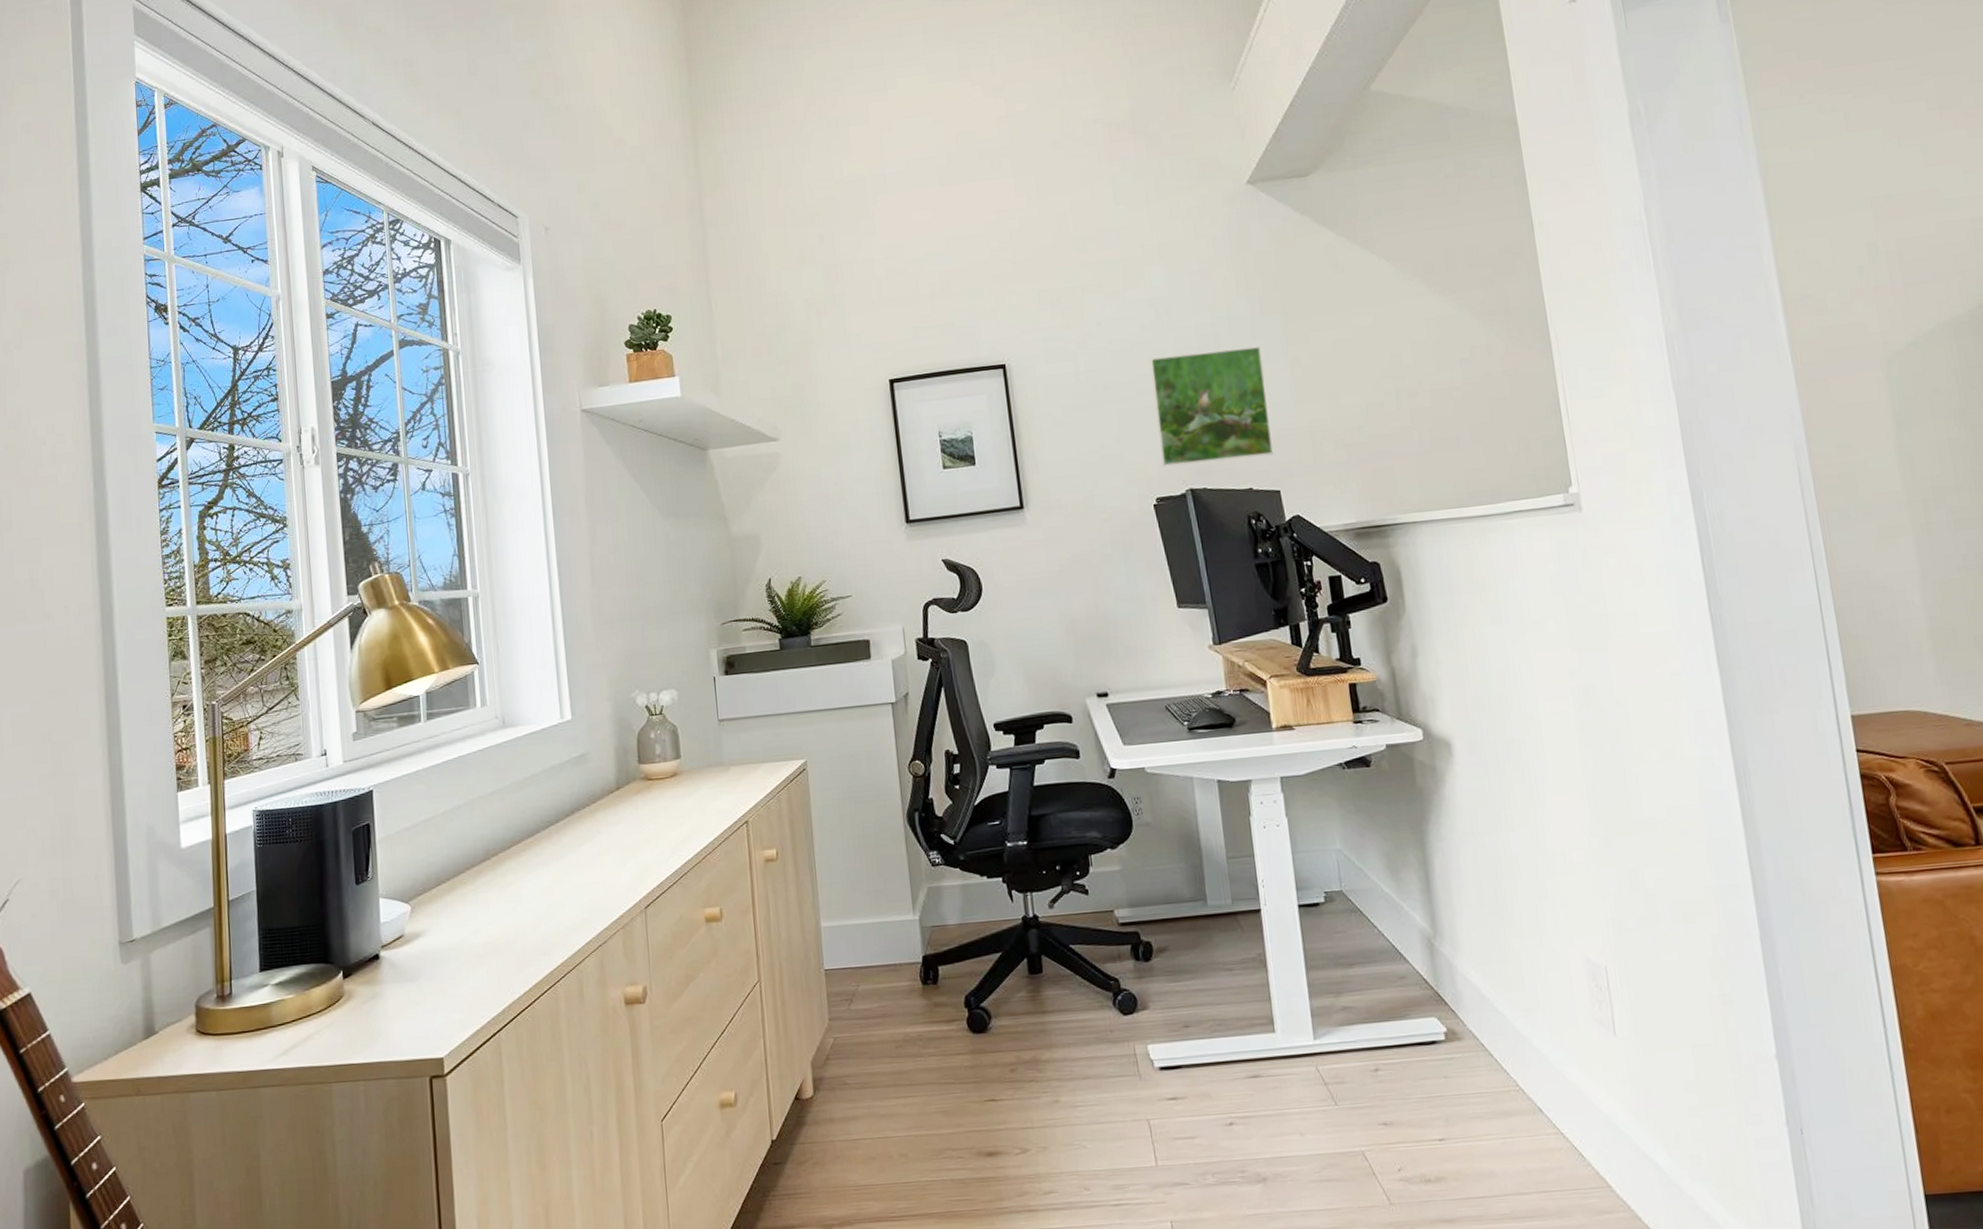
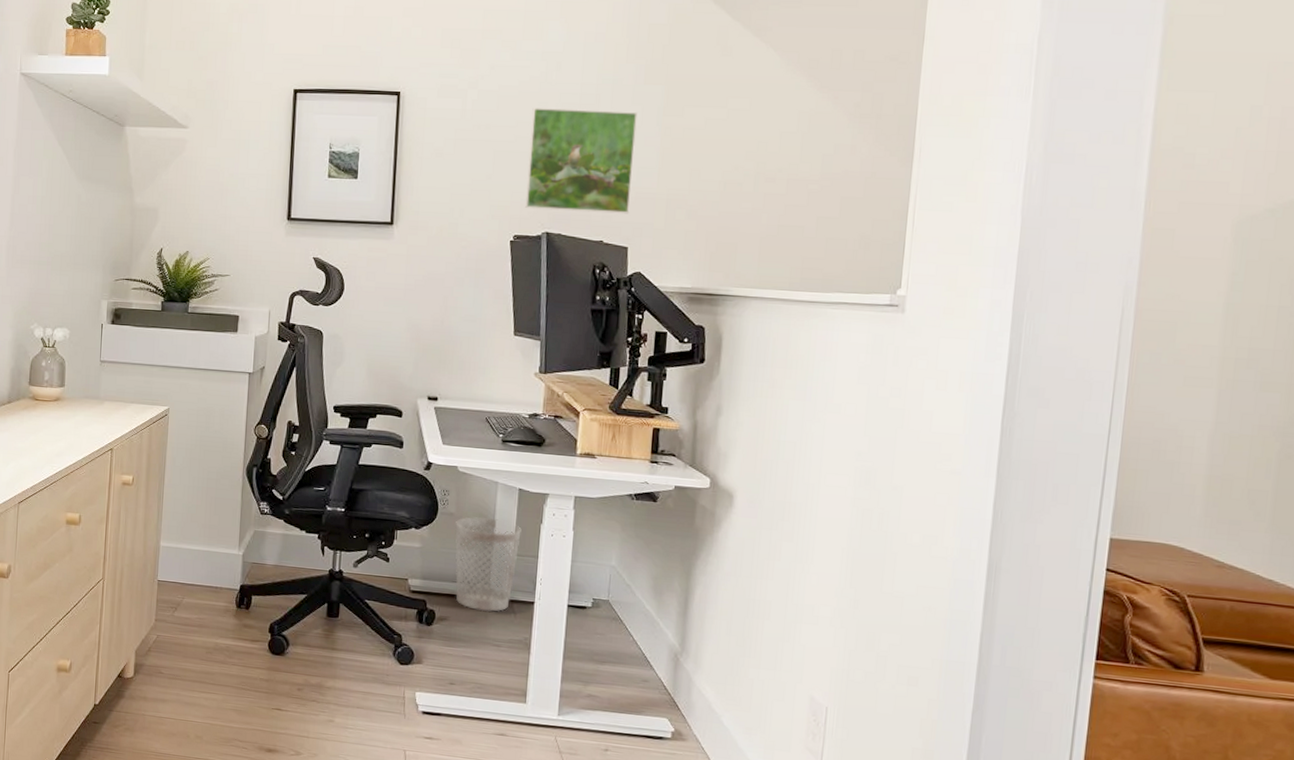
wastebasket: none [1155,820,1234,933] -> present [455,516,522,612]

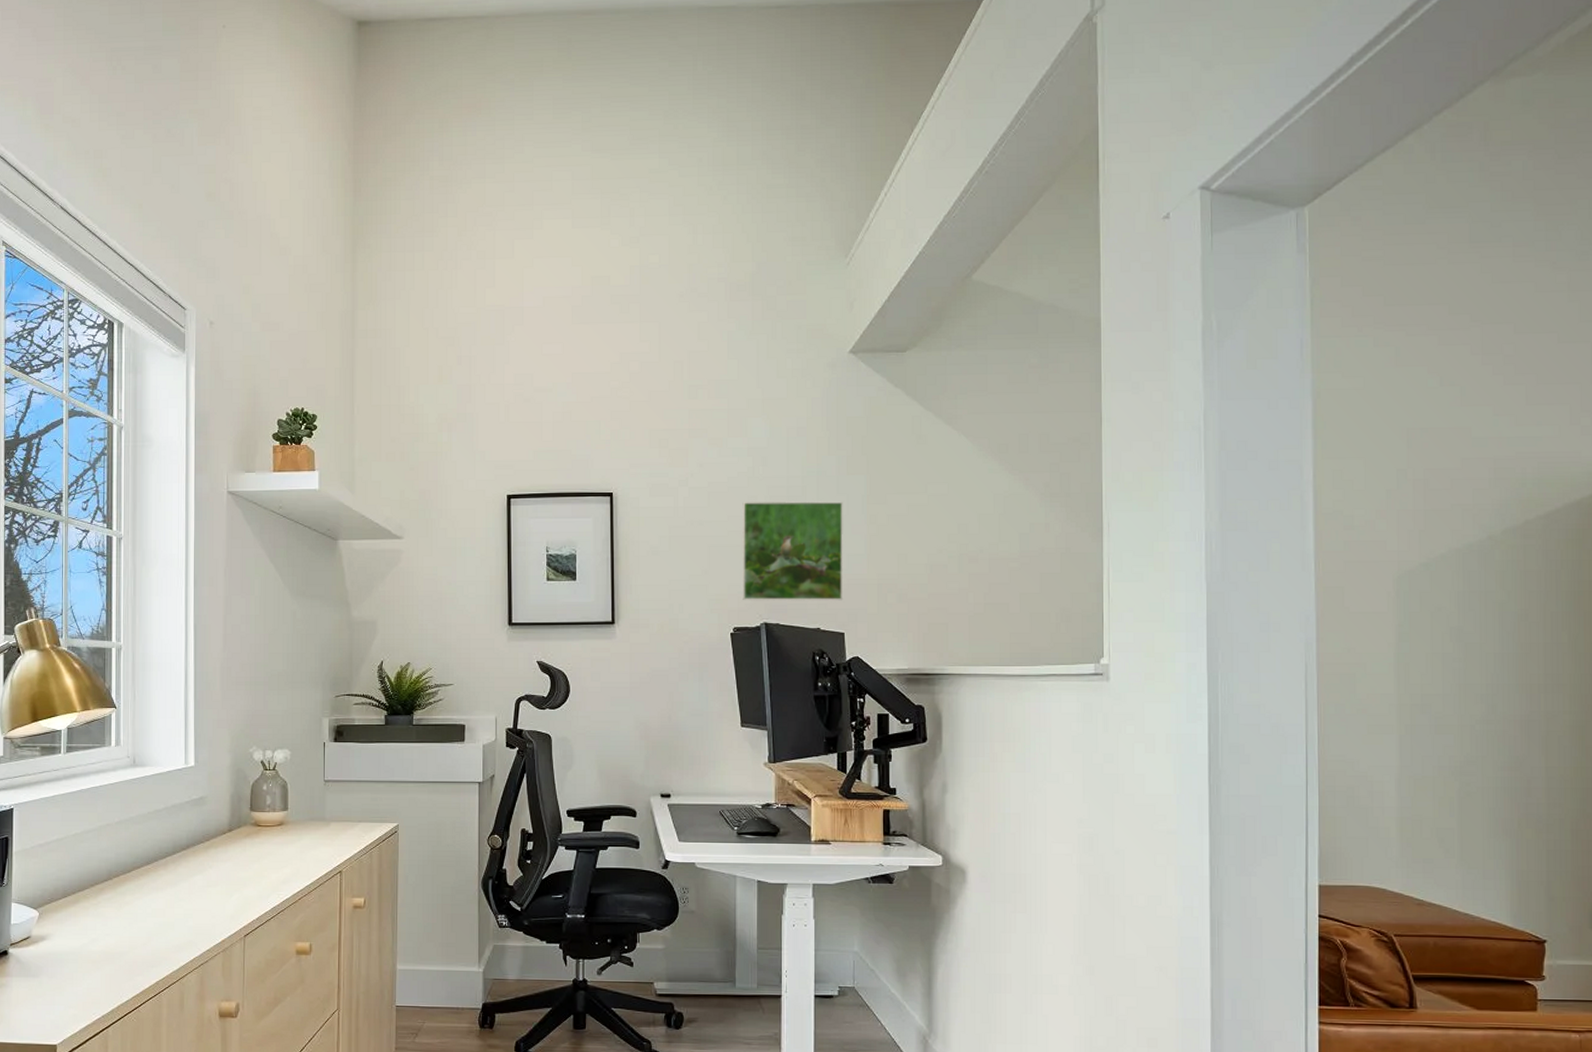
wastebasket: present [455,516,522,612] -> none [697,912,763,1010]

